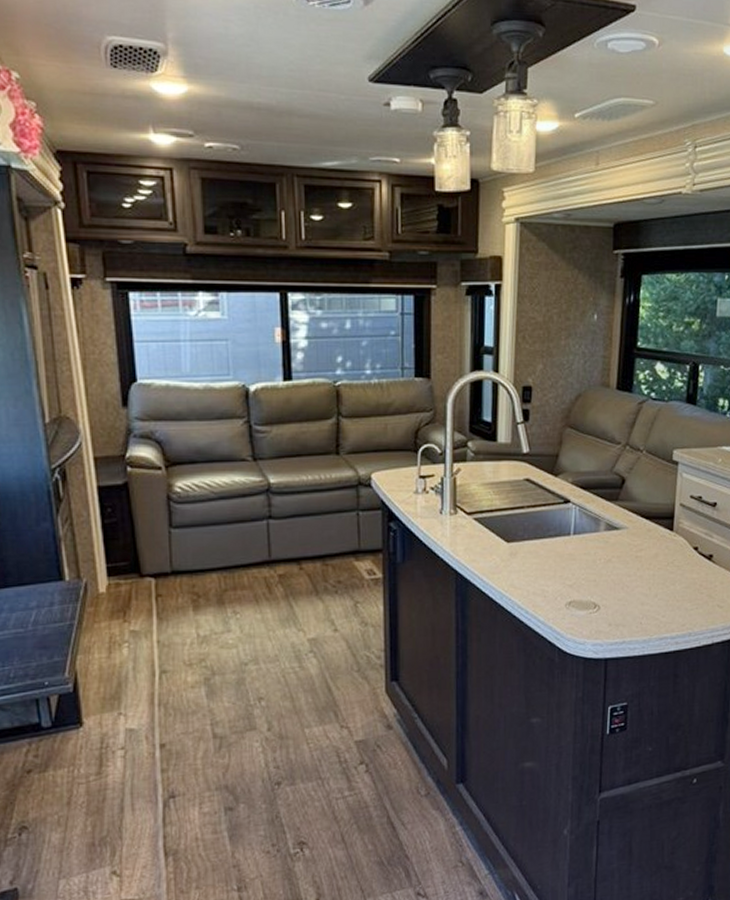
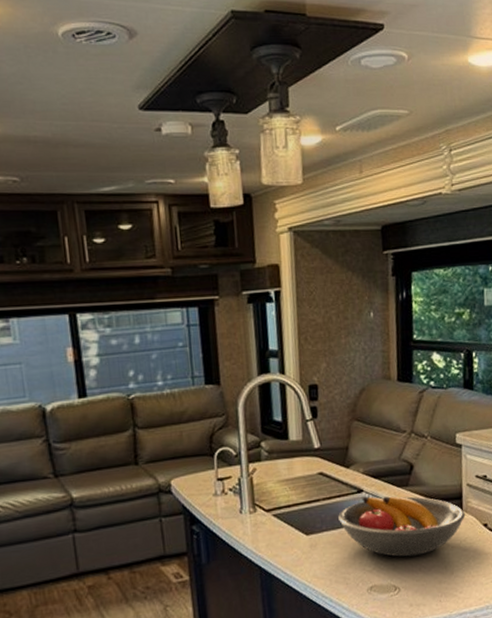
fruit bowl: none [542,508,676,574] -> present [338,496,466,557]

